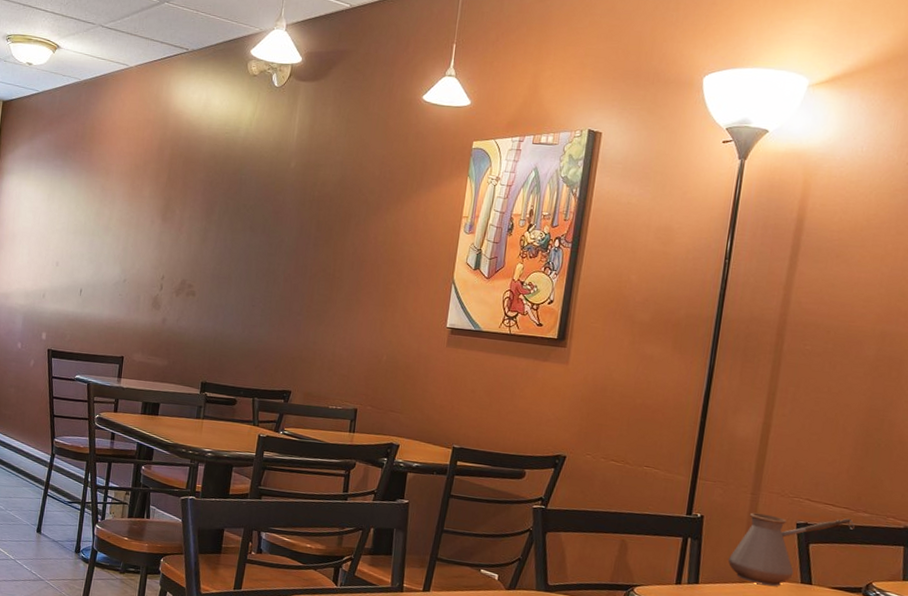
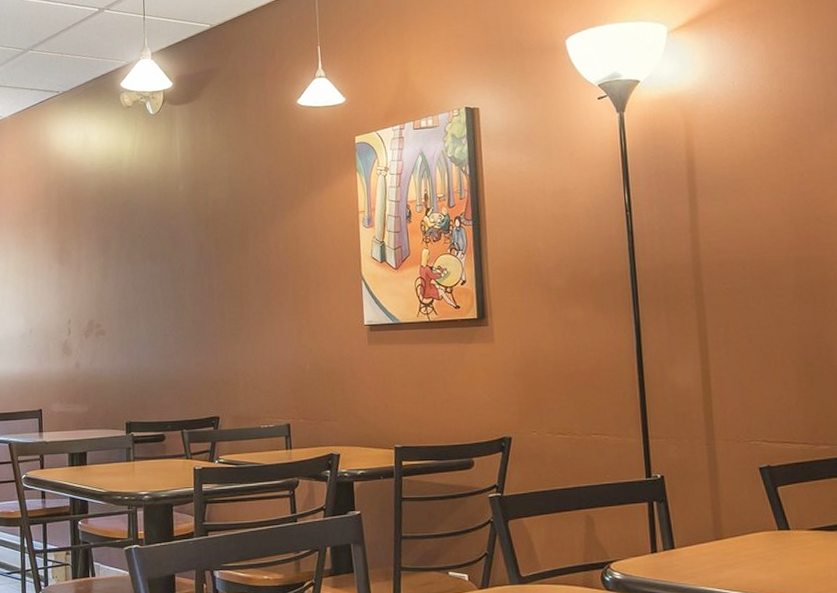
coffee pot: present [728,512,855,586] -> none [698,453,818,539]

